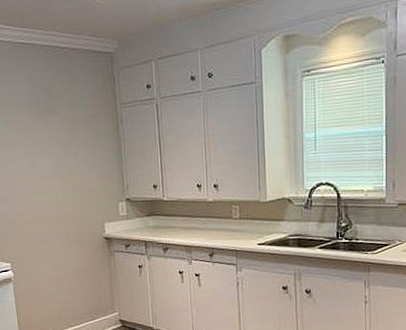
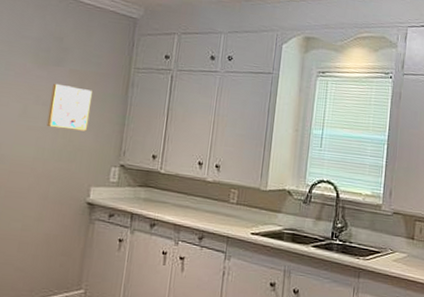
wall art: none [51,132,90,175] -> present [46,83,92,131]

